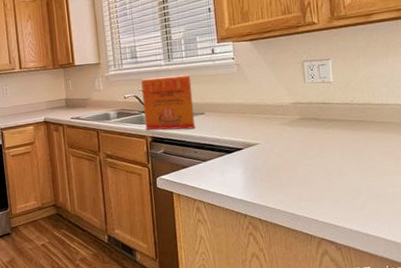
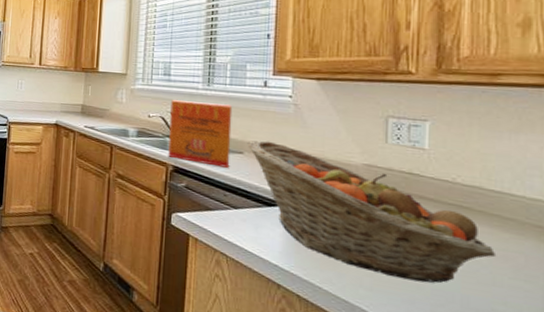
fruit basket: none [206,99,384,186] -> present [247,140,497,283]

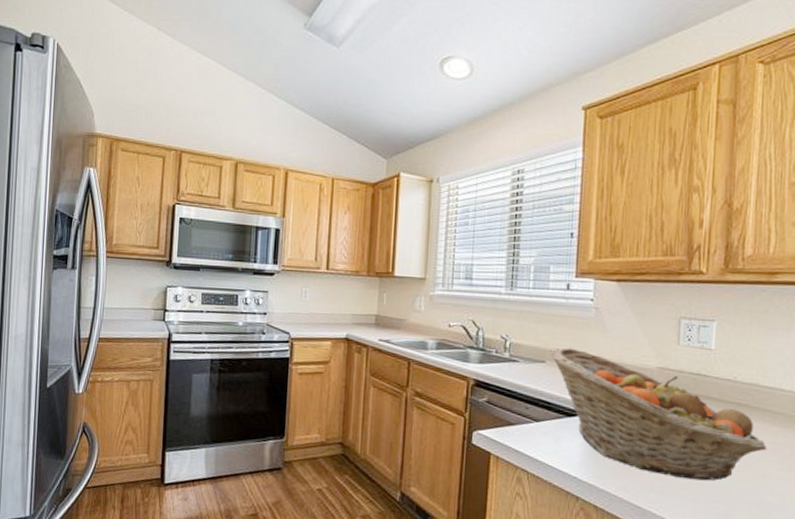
cereal box: present [168,99,233,168] -> none [469,305,536,379]

